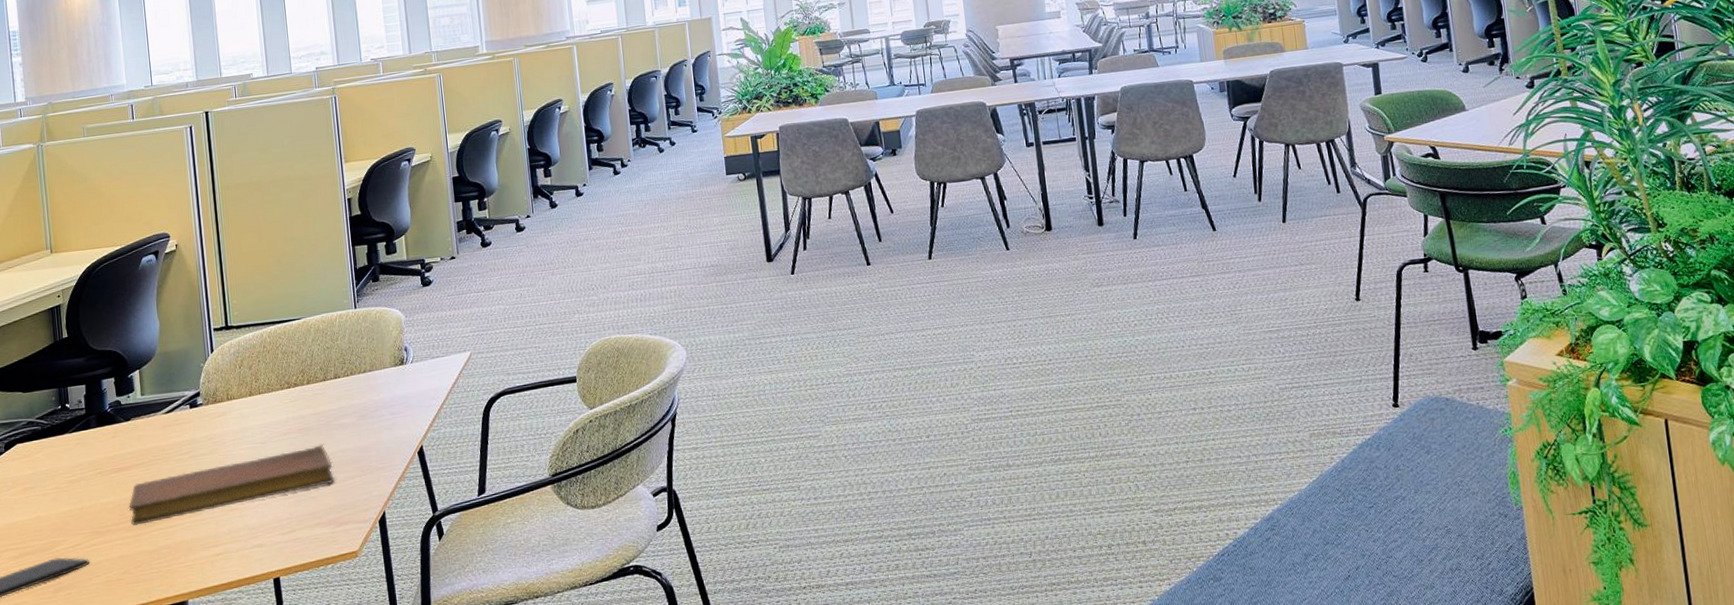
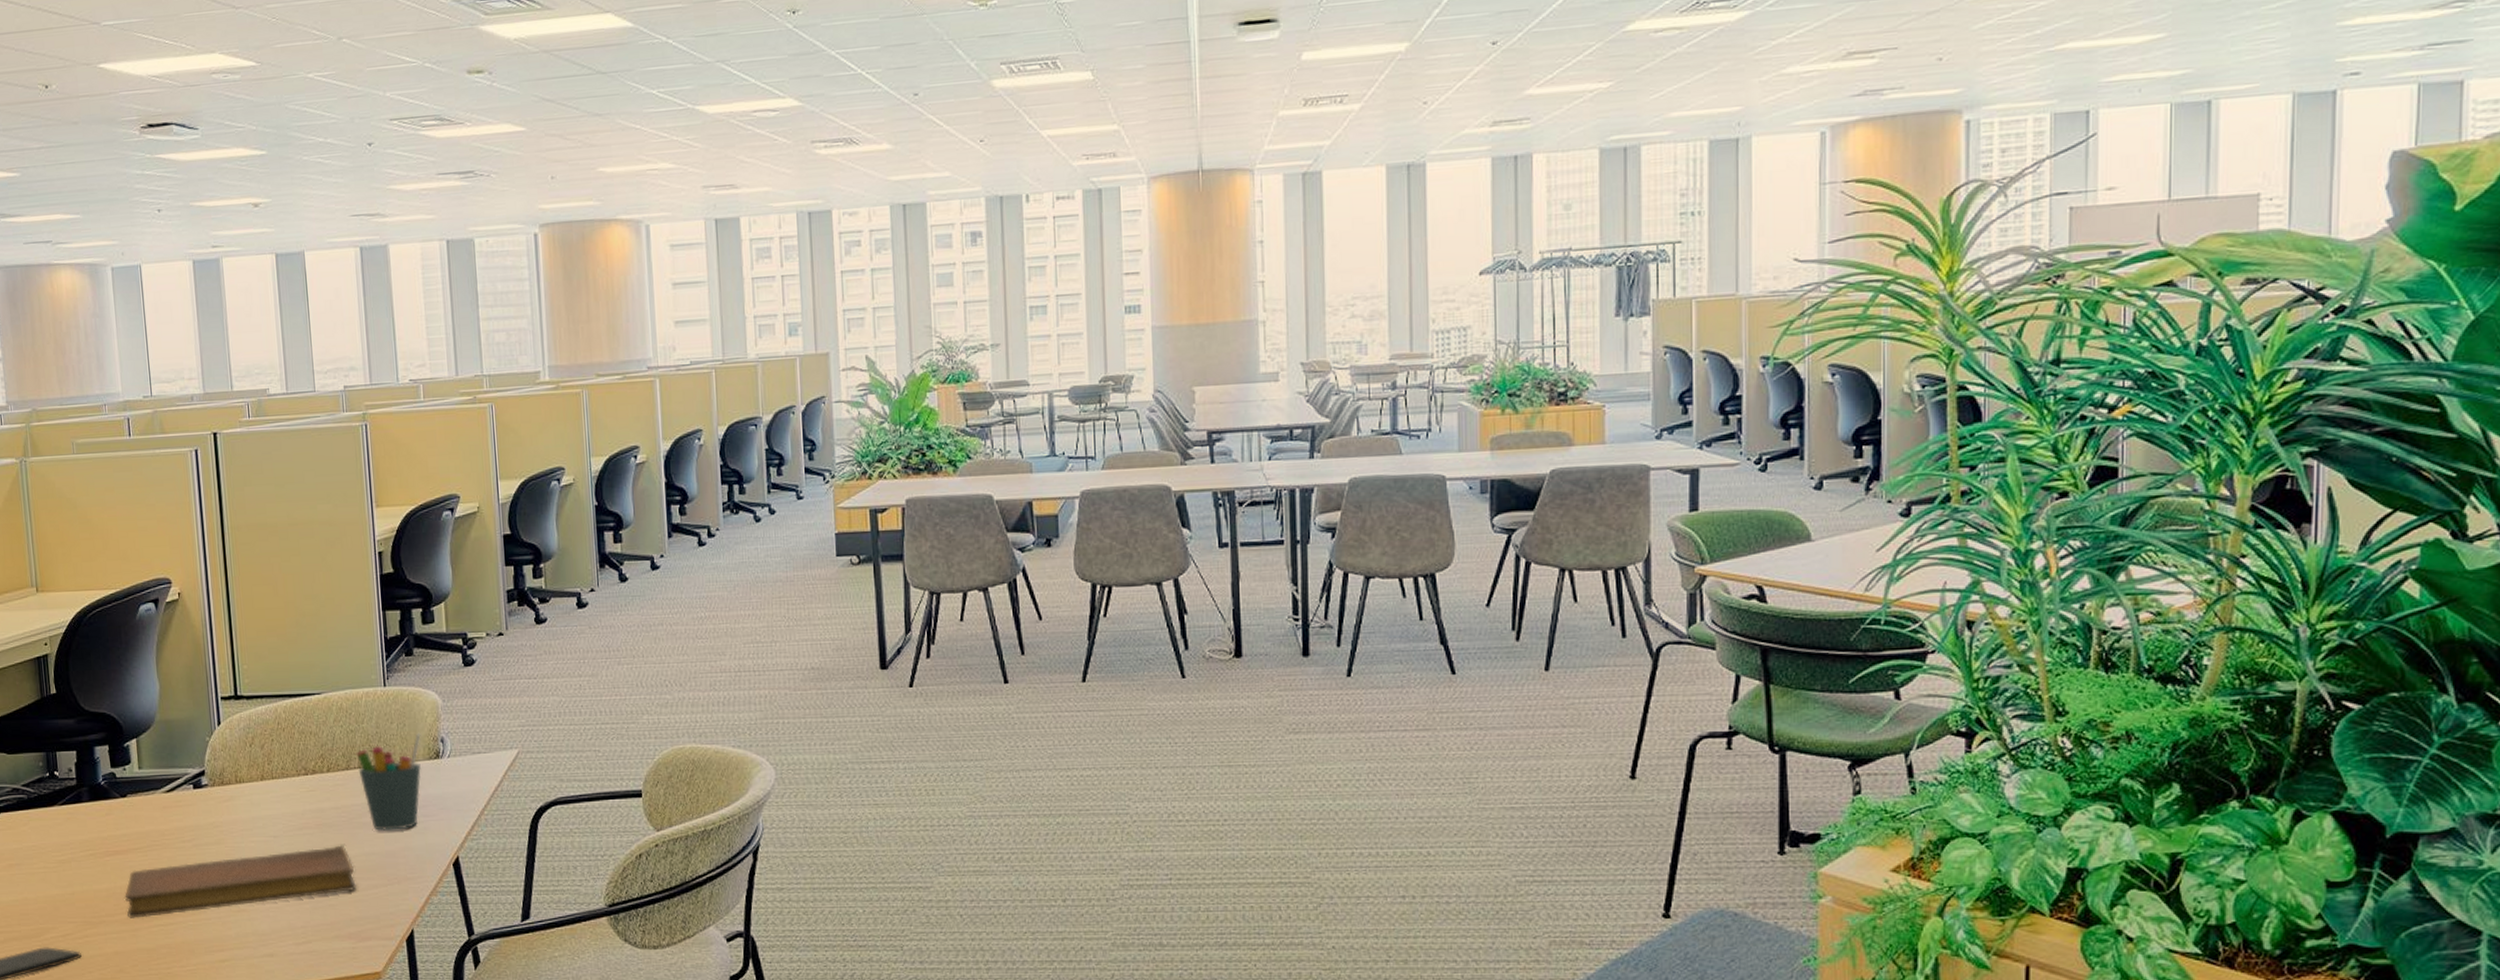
pen holder: none [332,344,388,430] -> present [356,732,421,831]

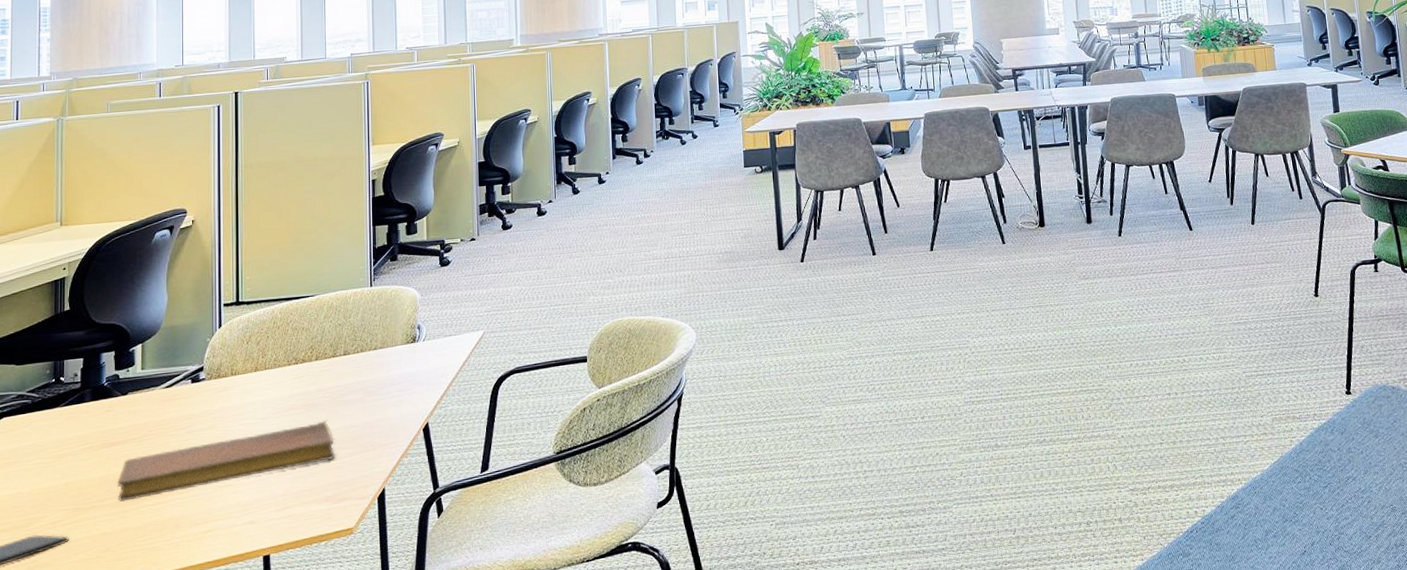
pen holder: present [356,732,421,831] -> none [342,322,400,406]

